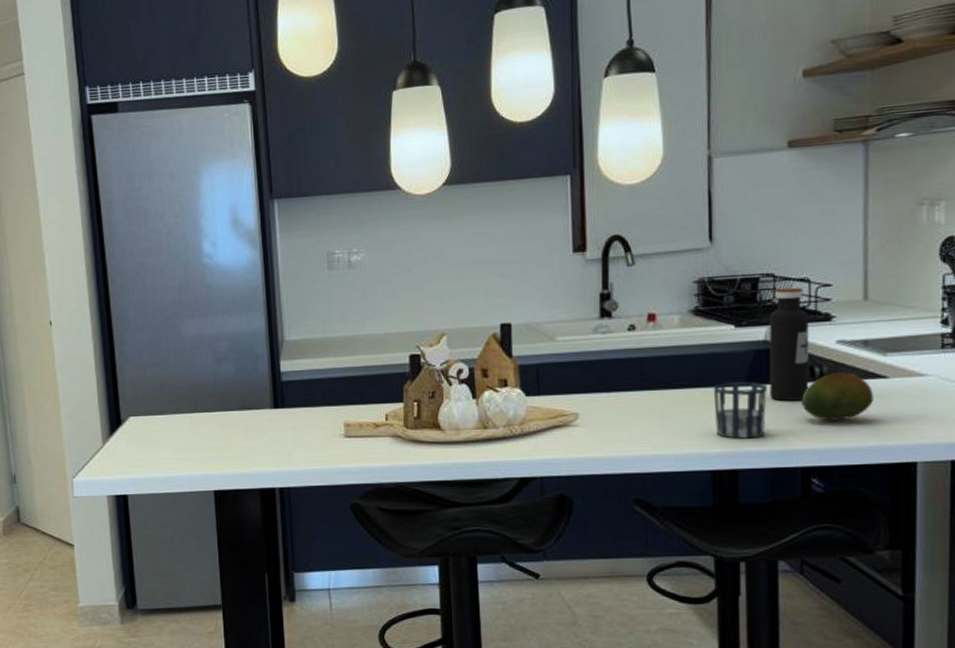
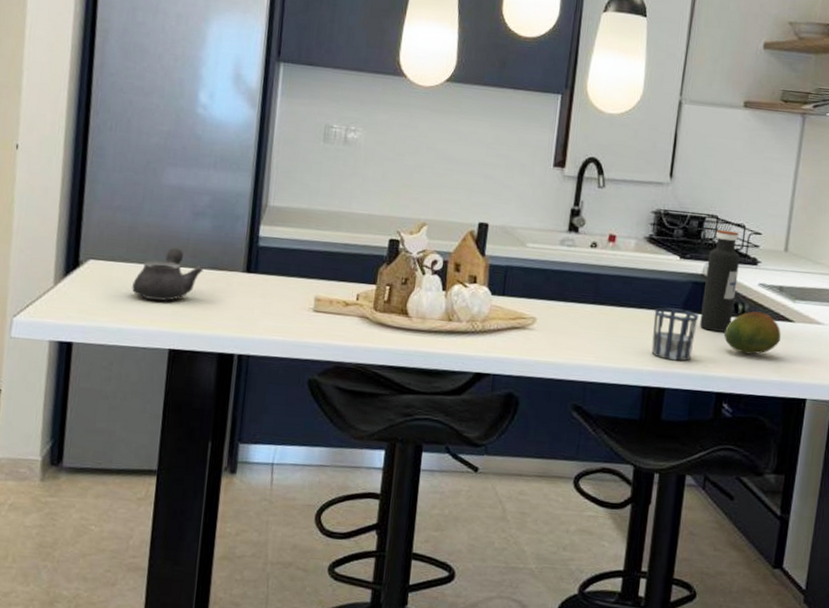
teapot: none [171,394,234,446] -> present [132,247,204,301]

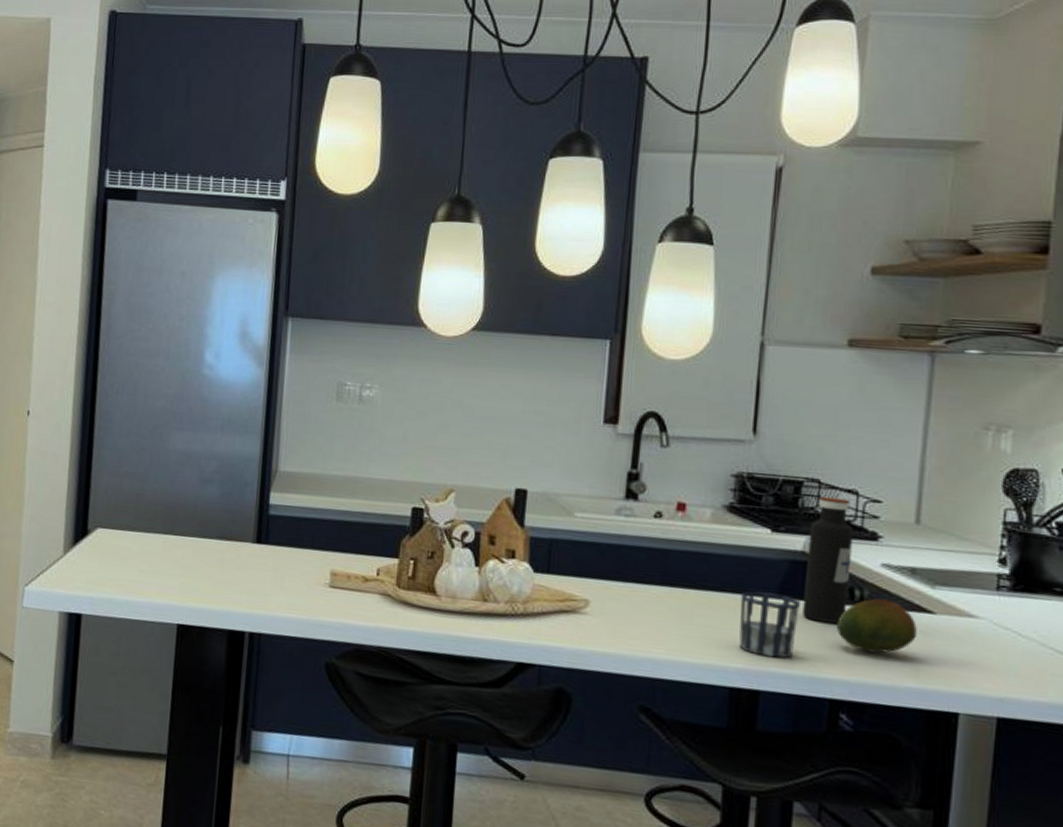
teapot: present [132,247,204,301] -> none [139,516,212,573]

